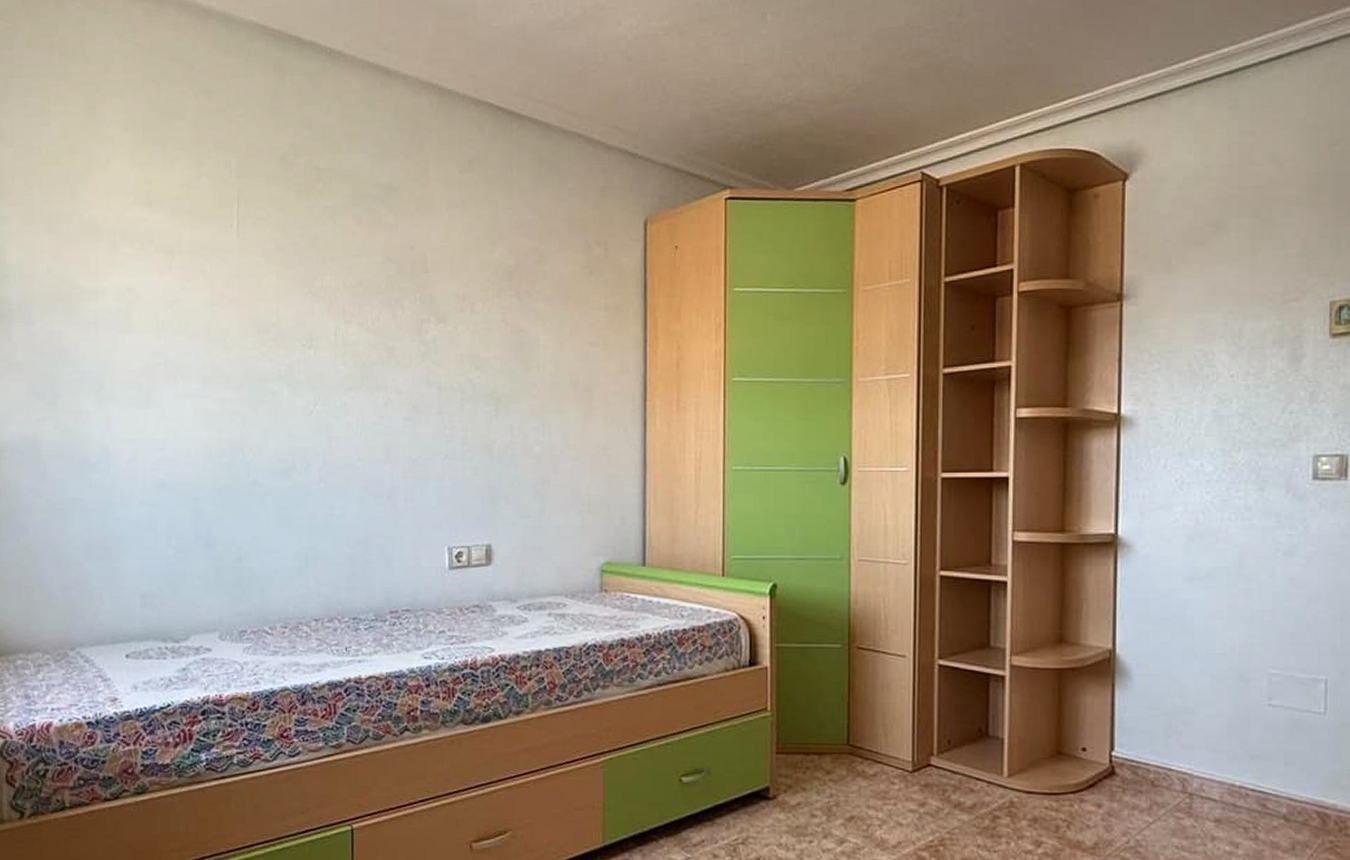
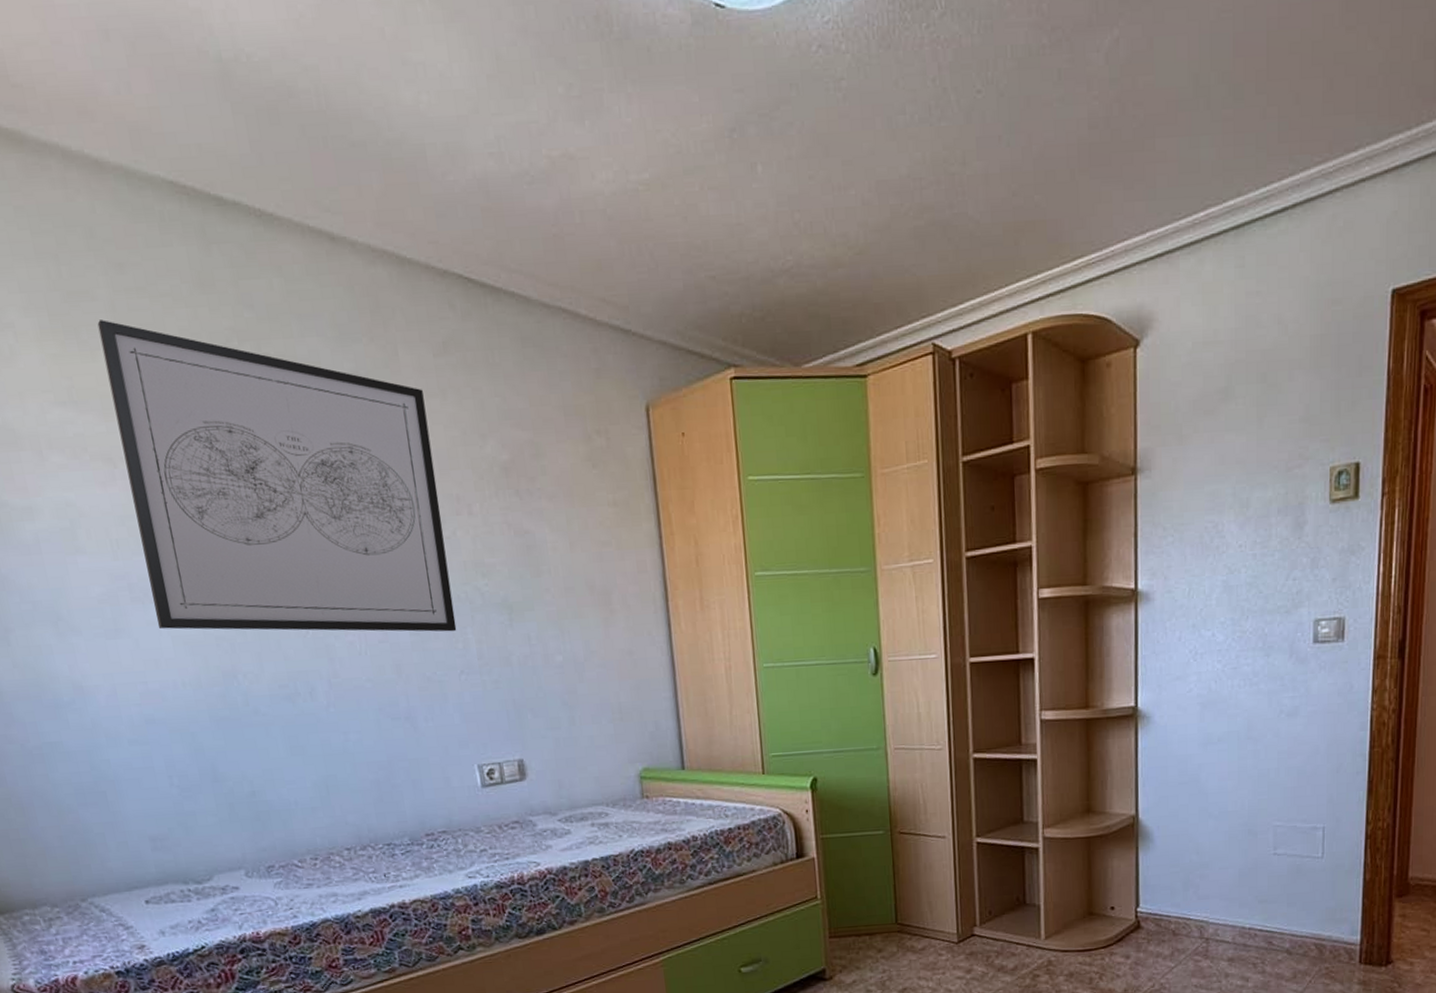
wall art: none [181,135,447,419] -> present [97,320,457,632]

